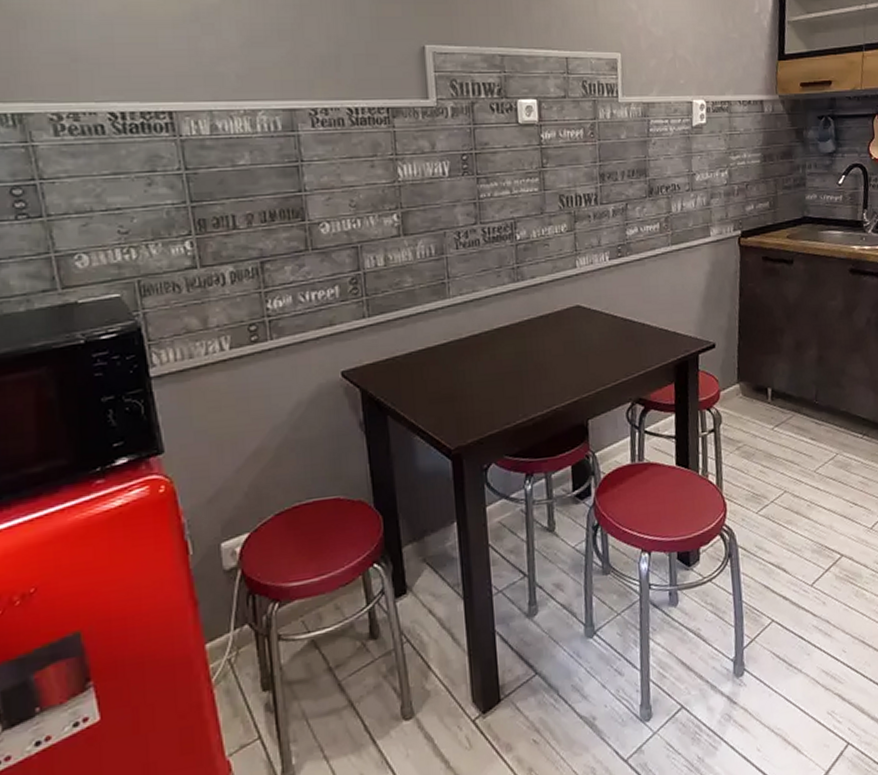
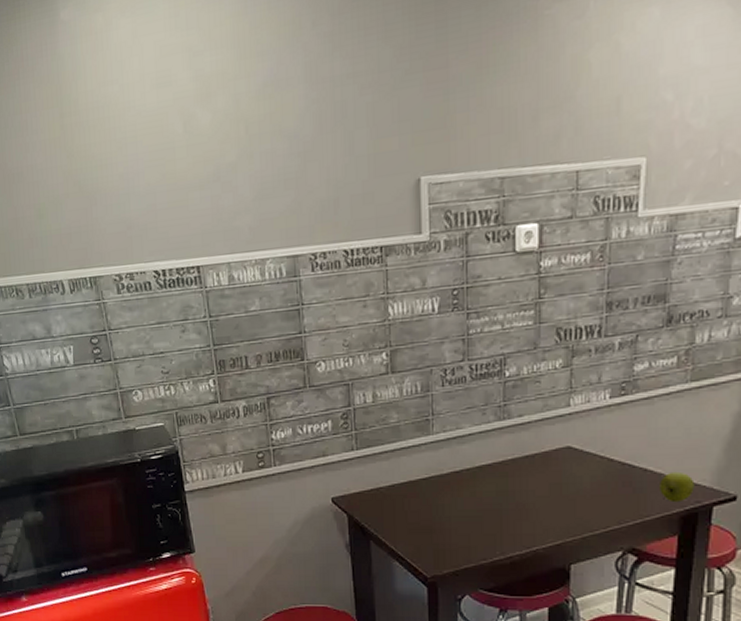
apple: none [656,324,683,353] -> present [660,471,695,503]

